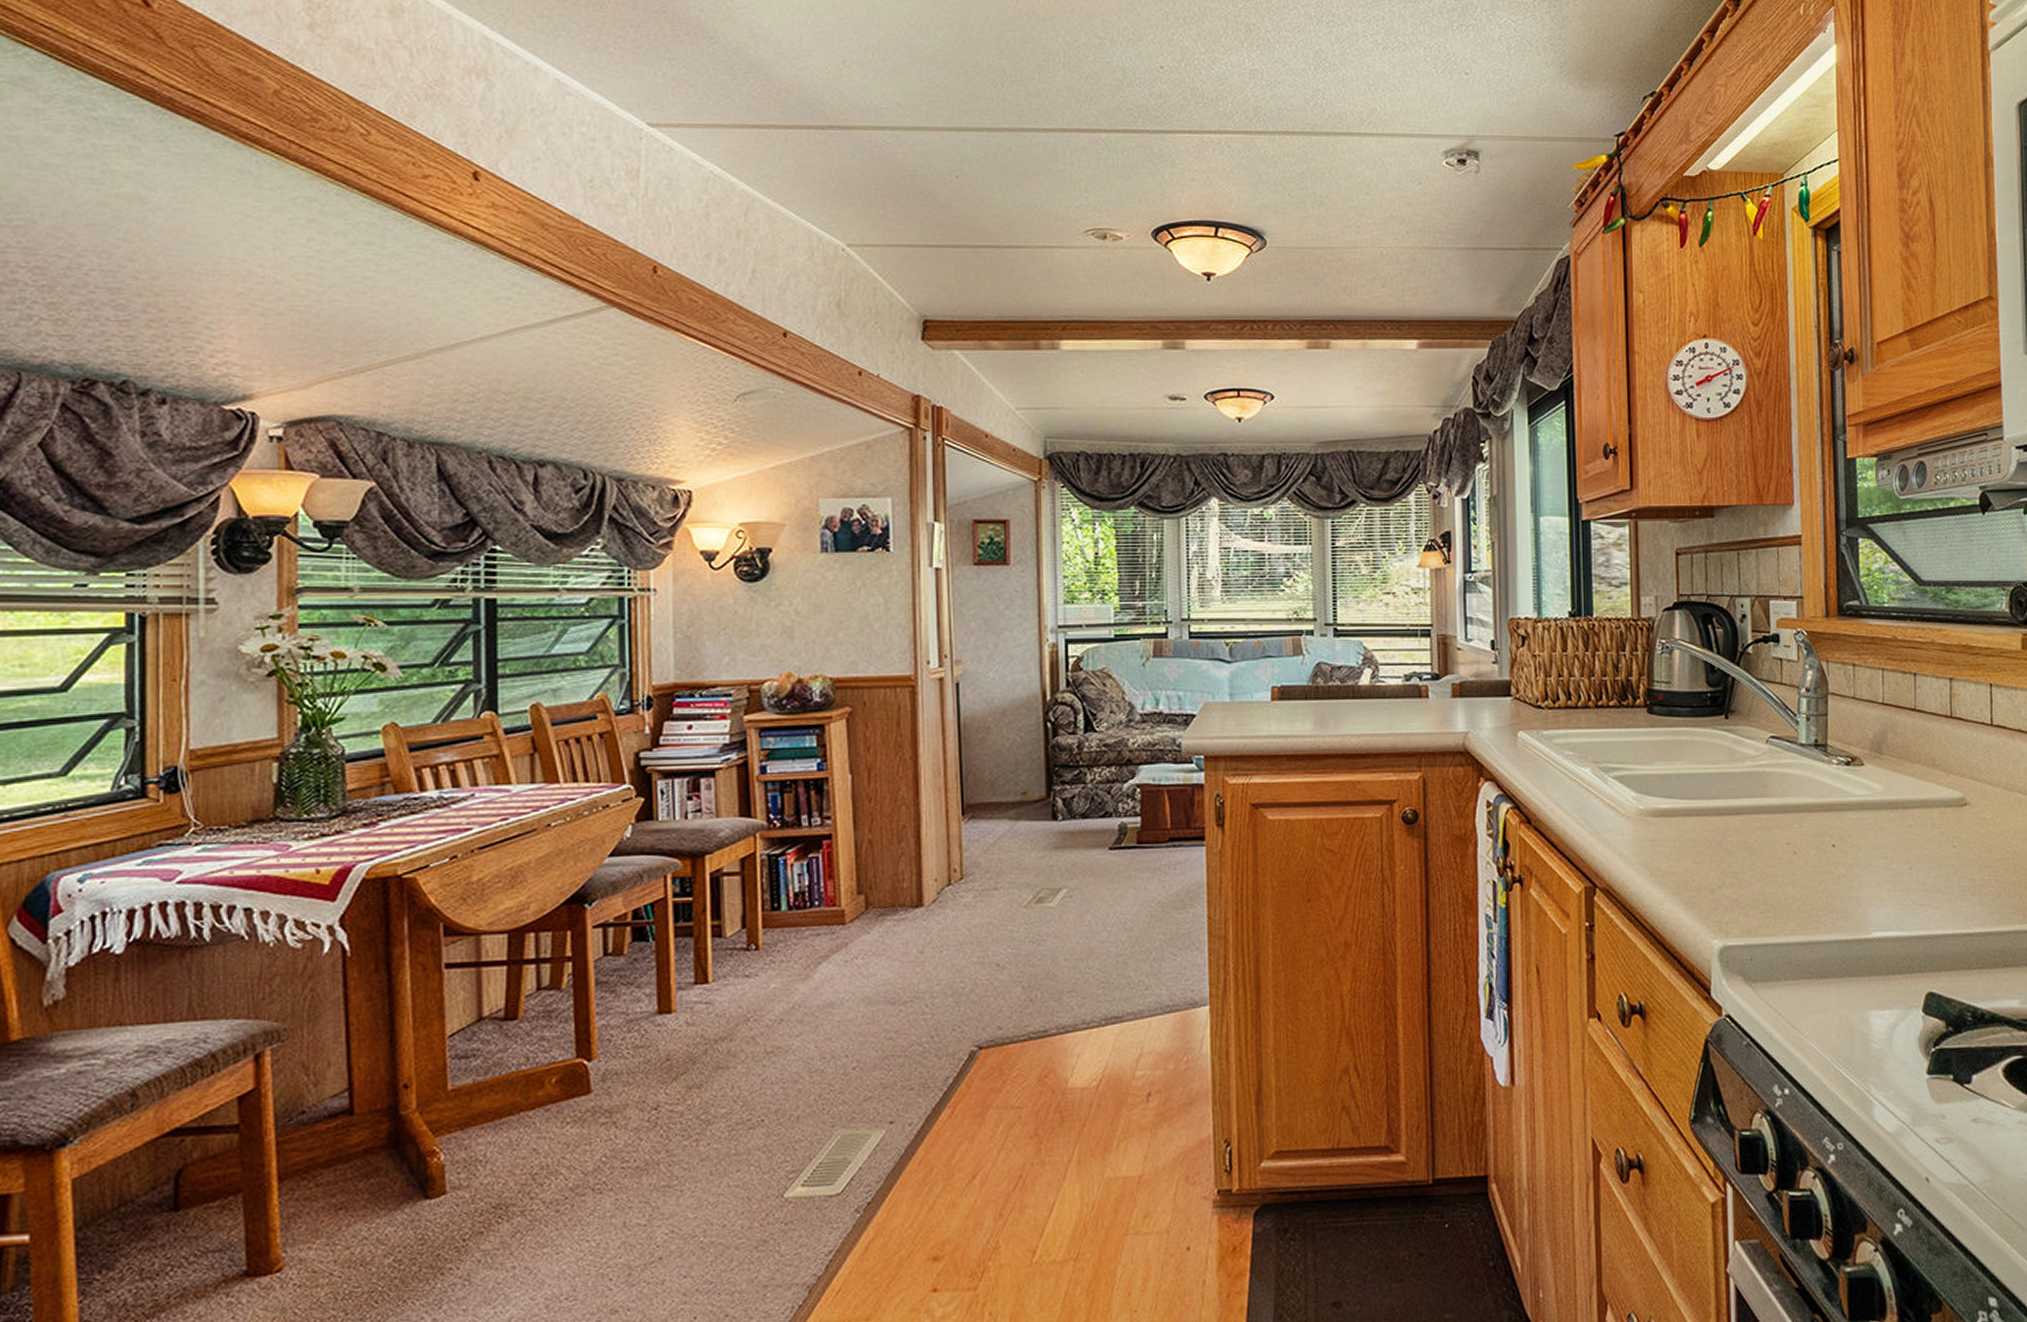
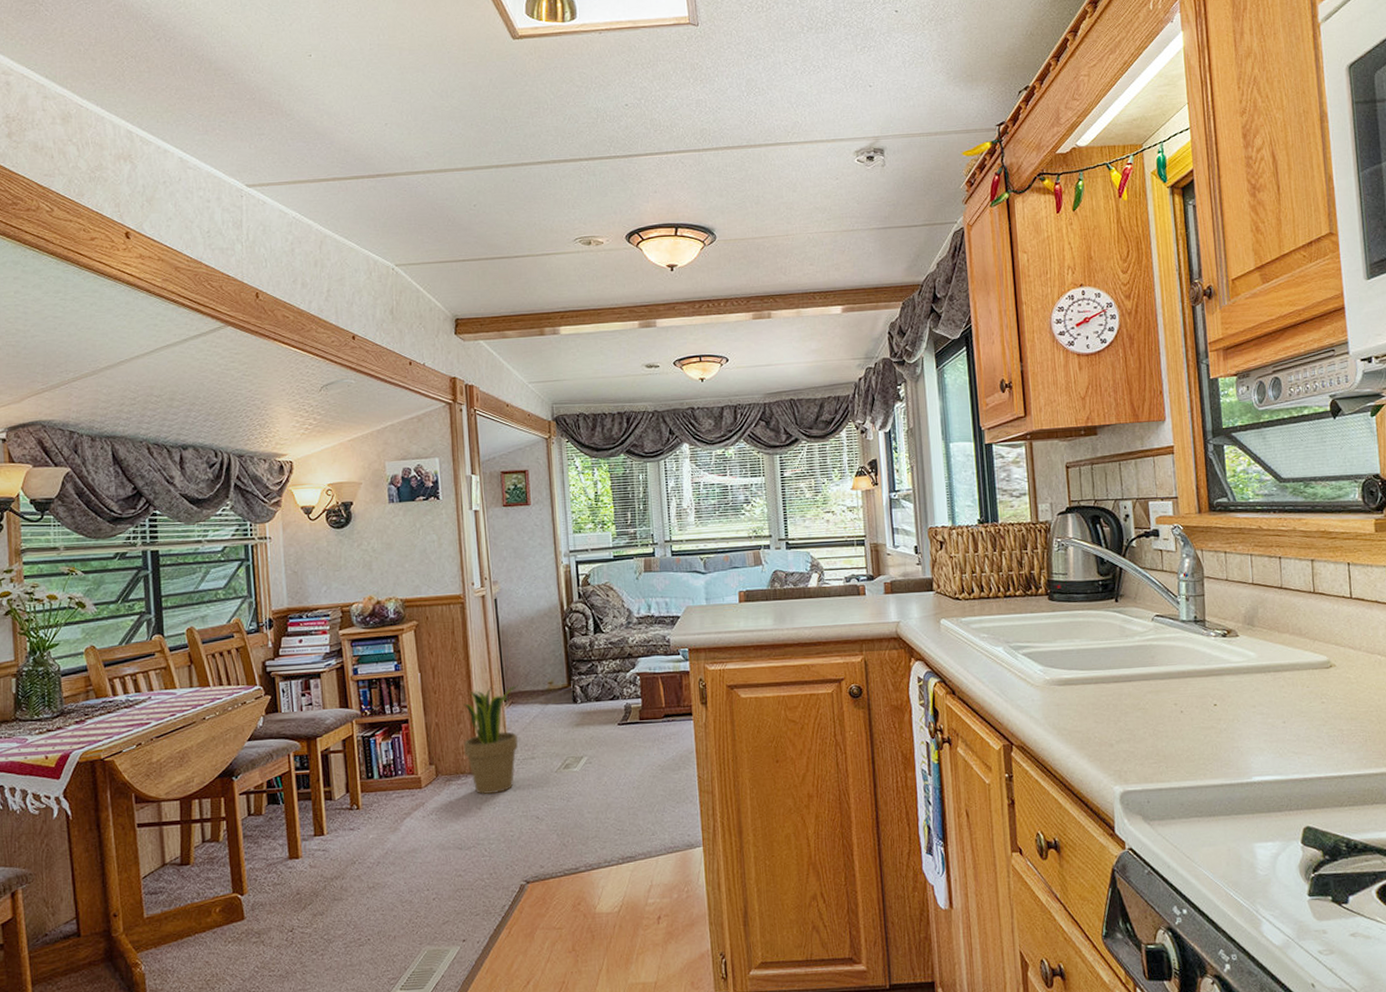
potted plant: none [905,794,981,934] -> present [463,685,518,794]

